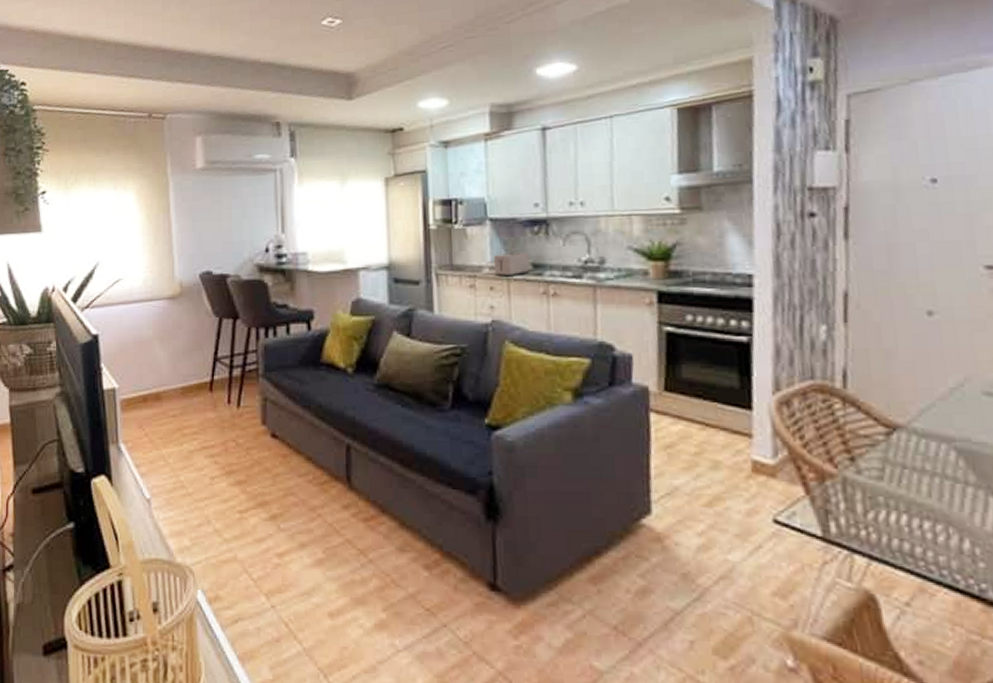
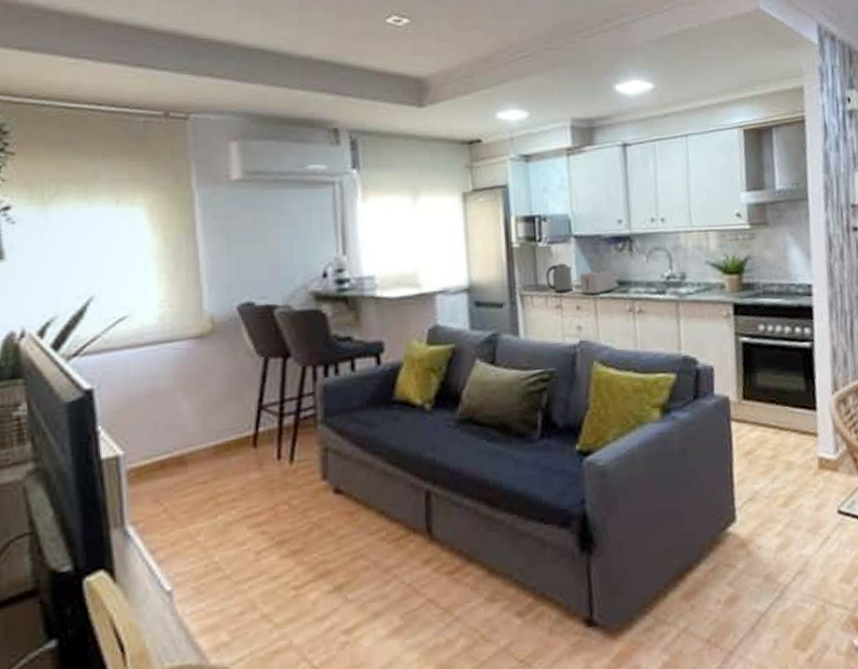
kettle: none [460,245,487,274] -> present [545,263,574,294]

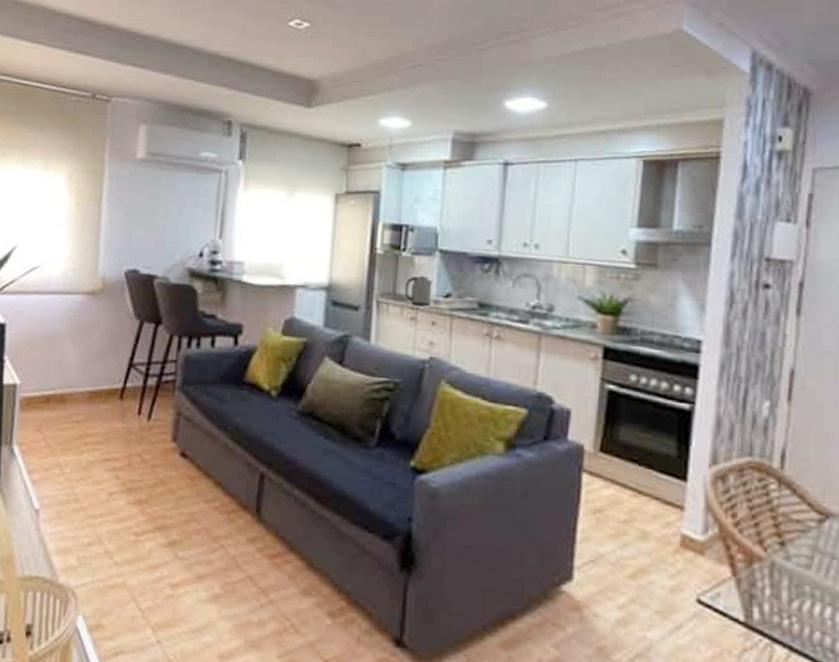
toaster: present [578,269,616,296] -> none [437,287,476,314]

